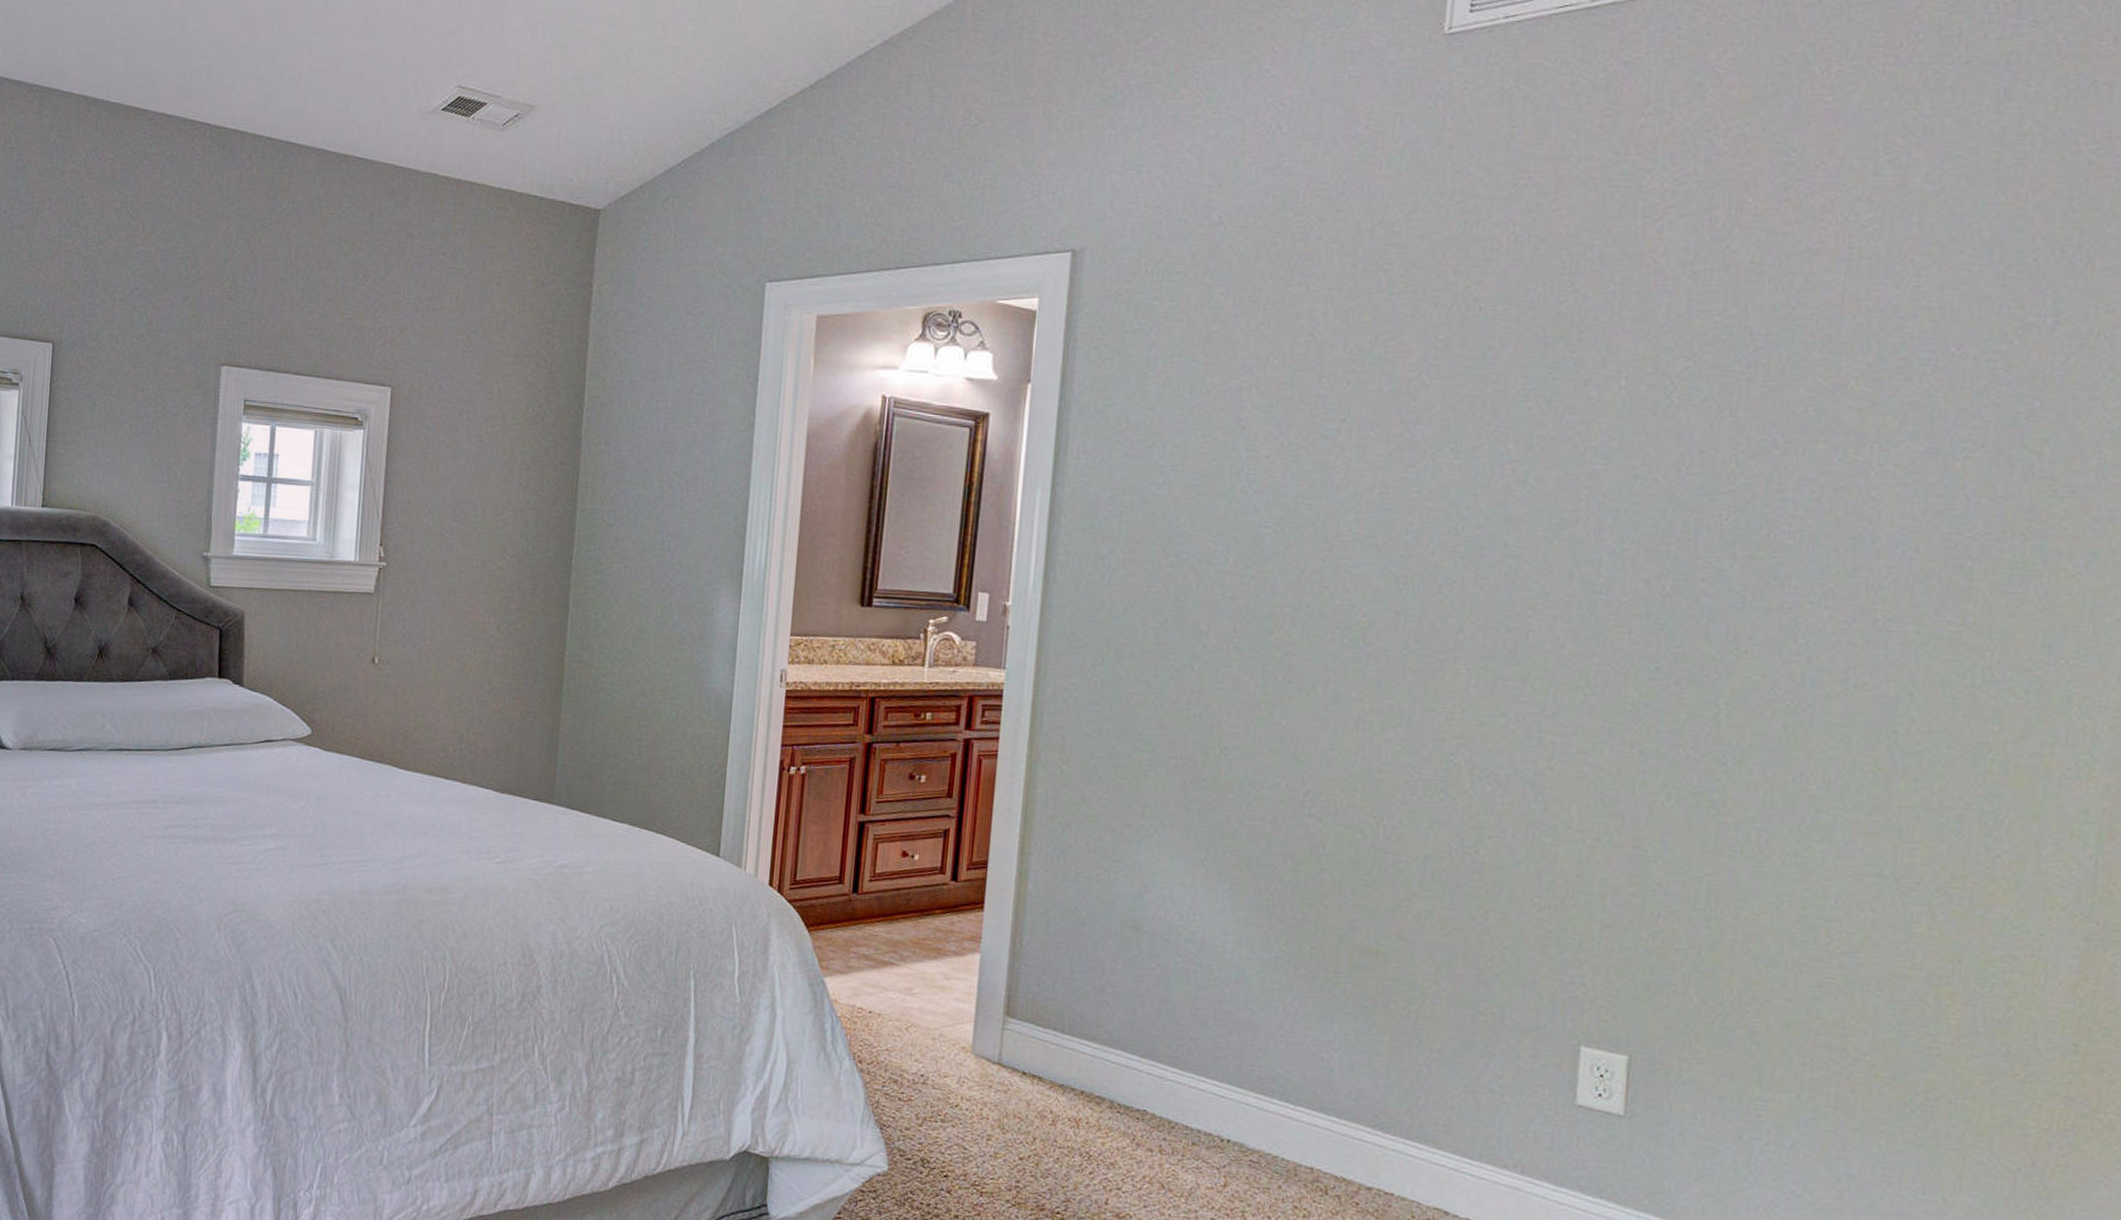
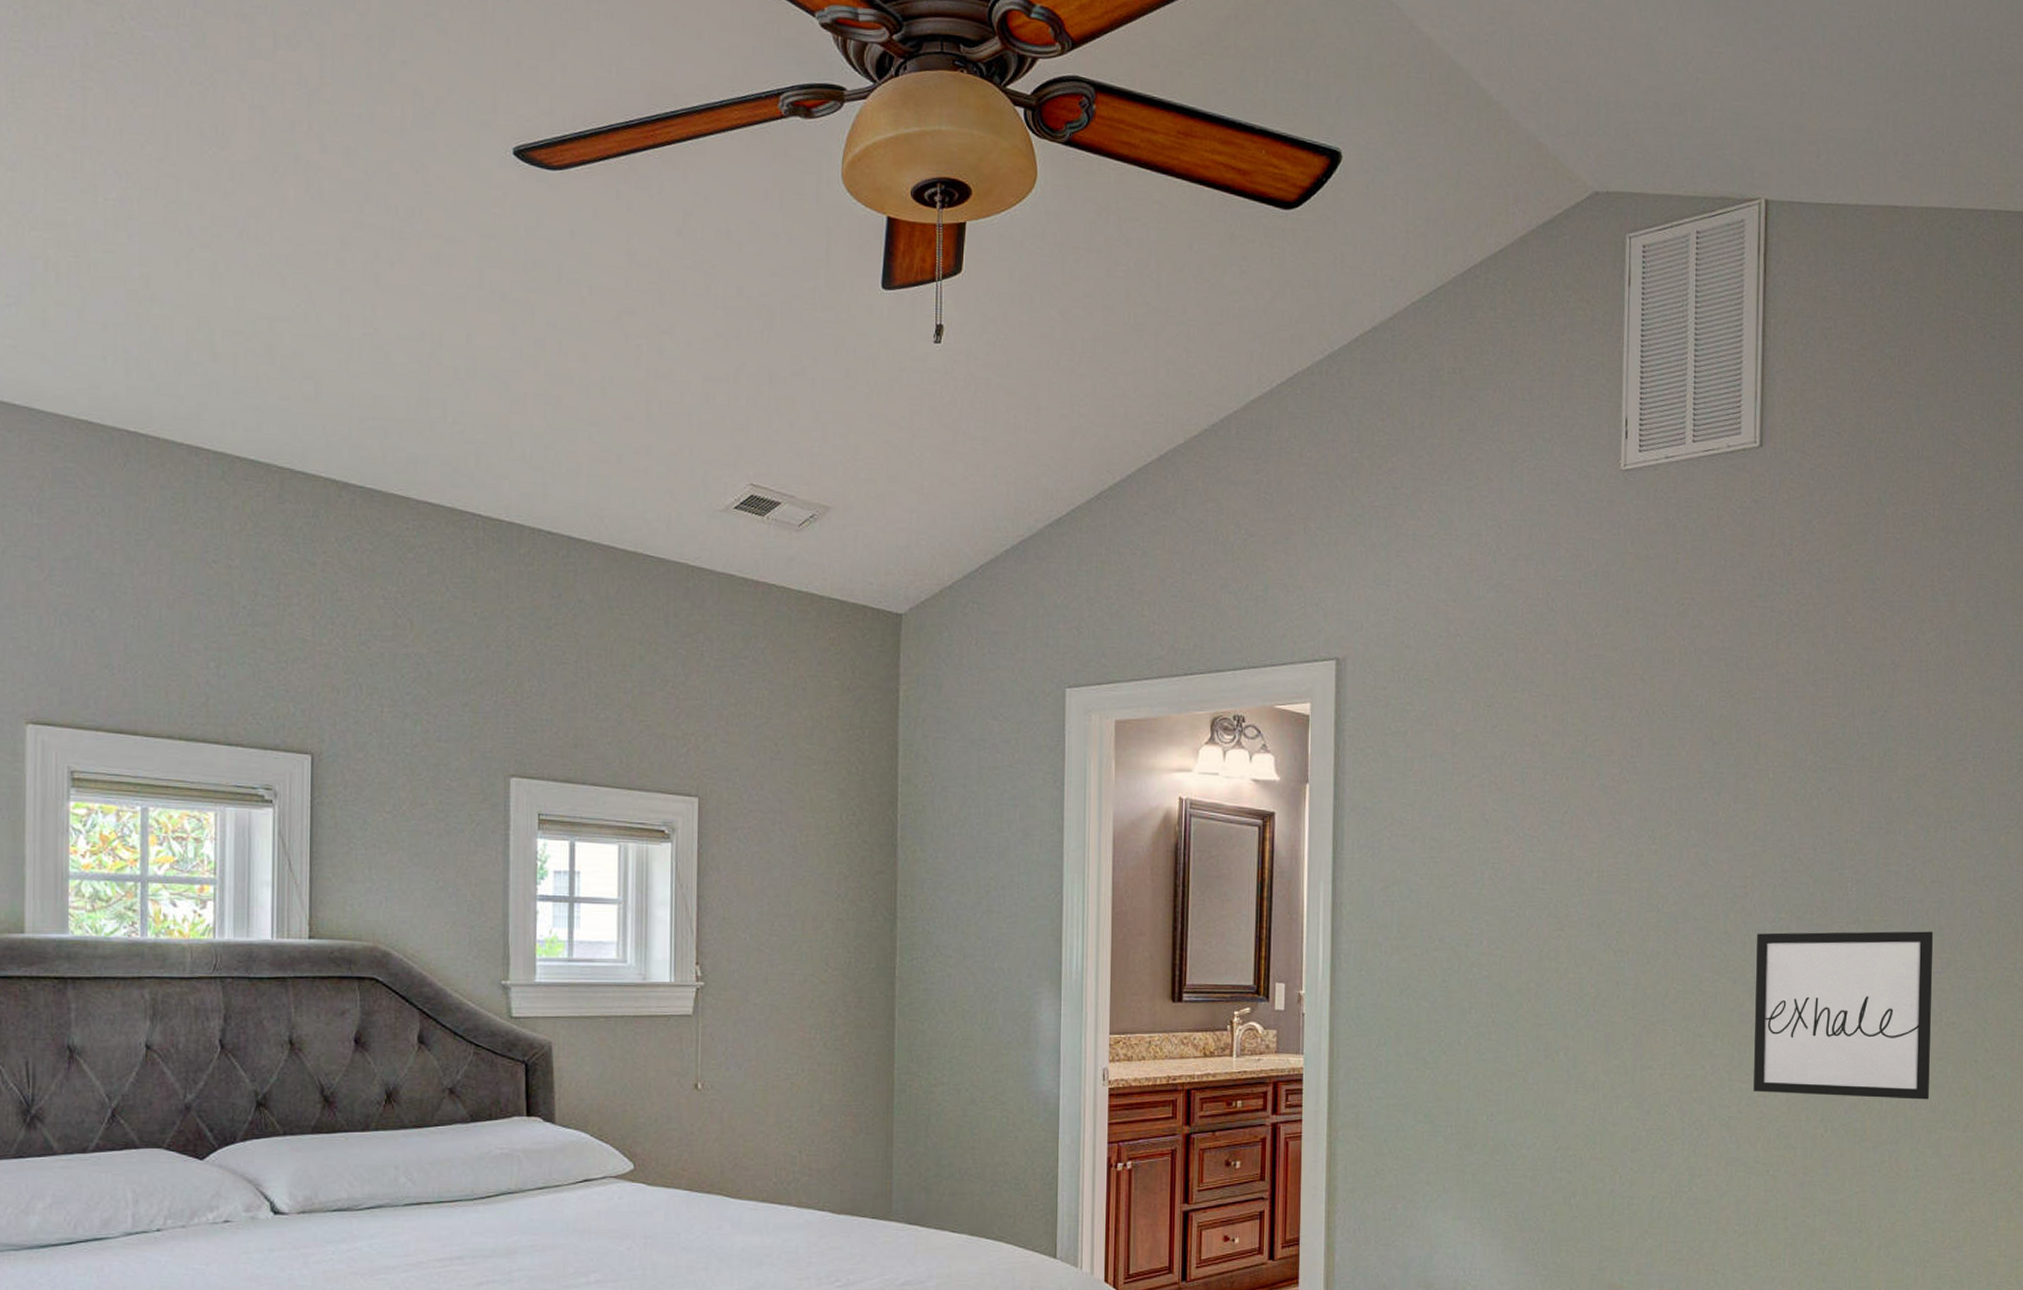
wall art: none [1571,565,1843,774] -> present [1754,931,1933,1100]

